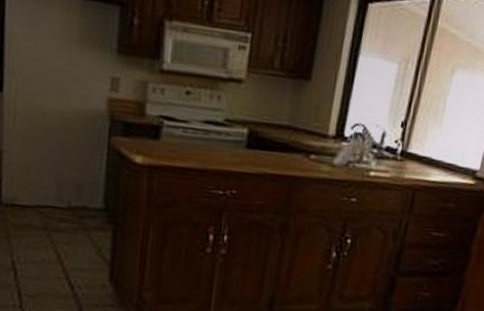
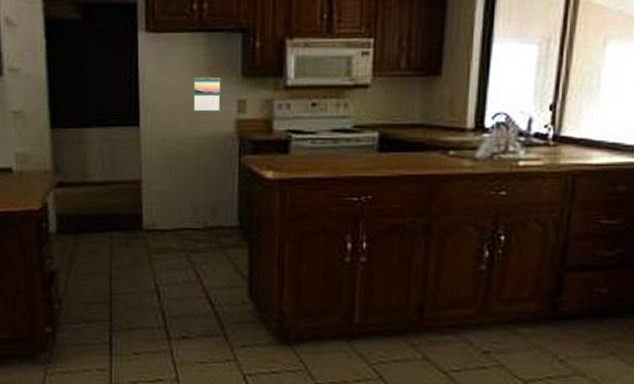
calendar: none [62,47,95,88] -> present [193,77,221,112]

